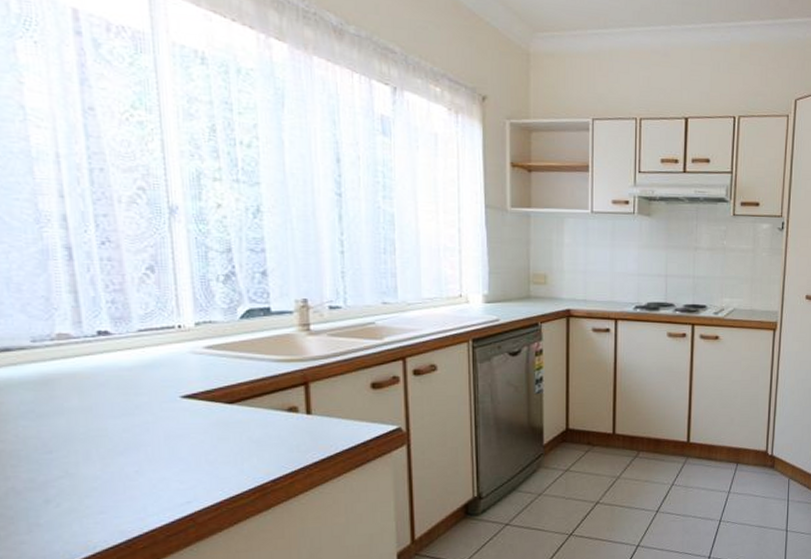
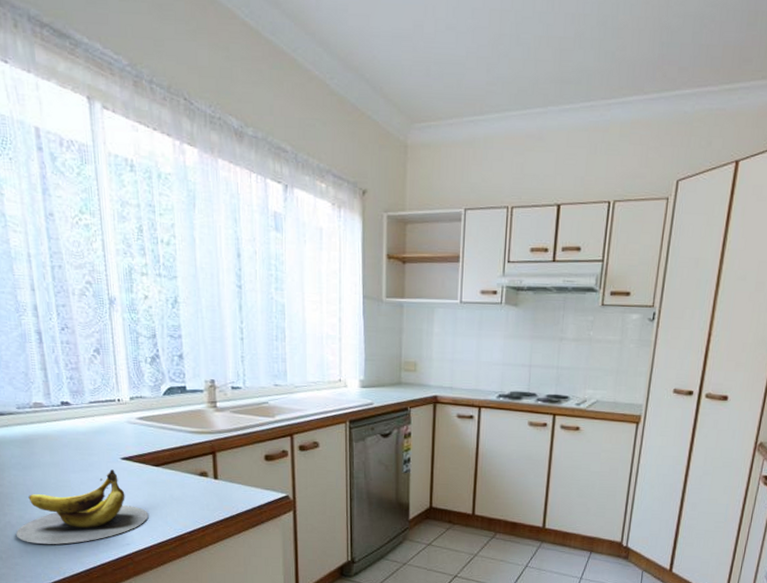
banana: none [22,411,218,513] -> present [15,469,149,544]

